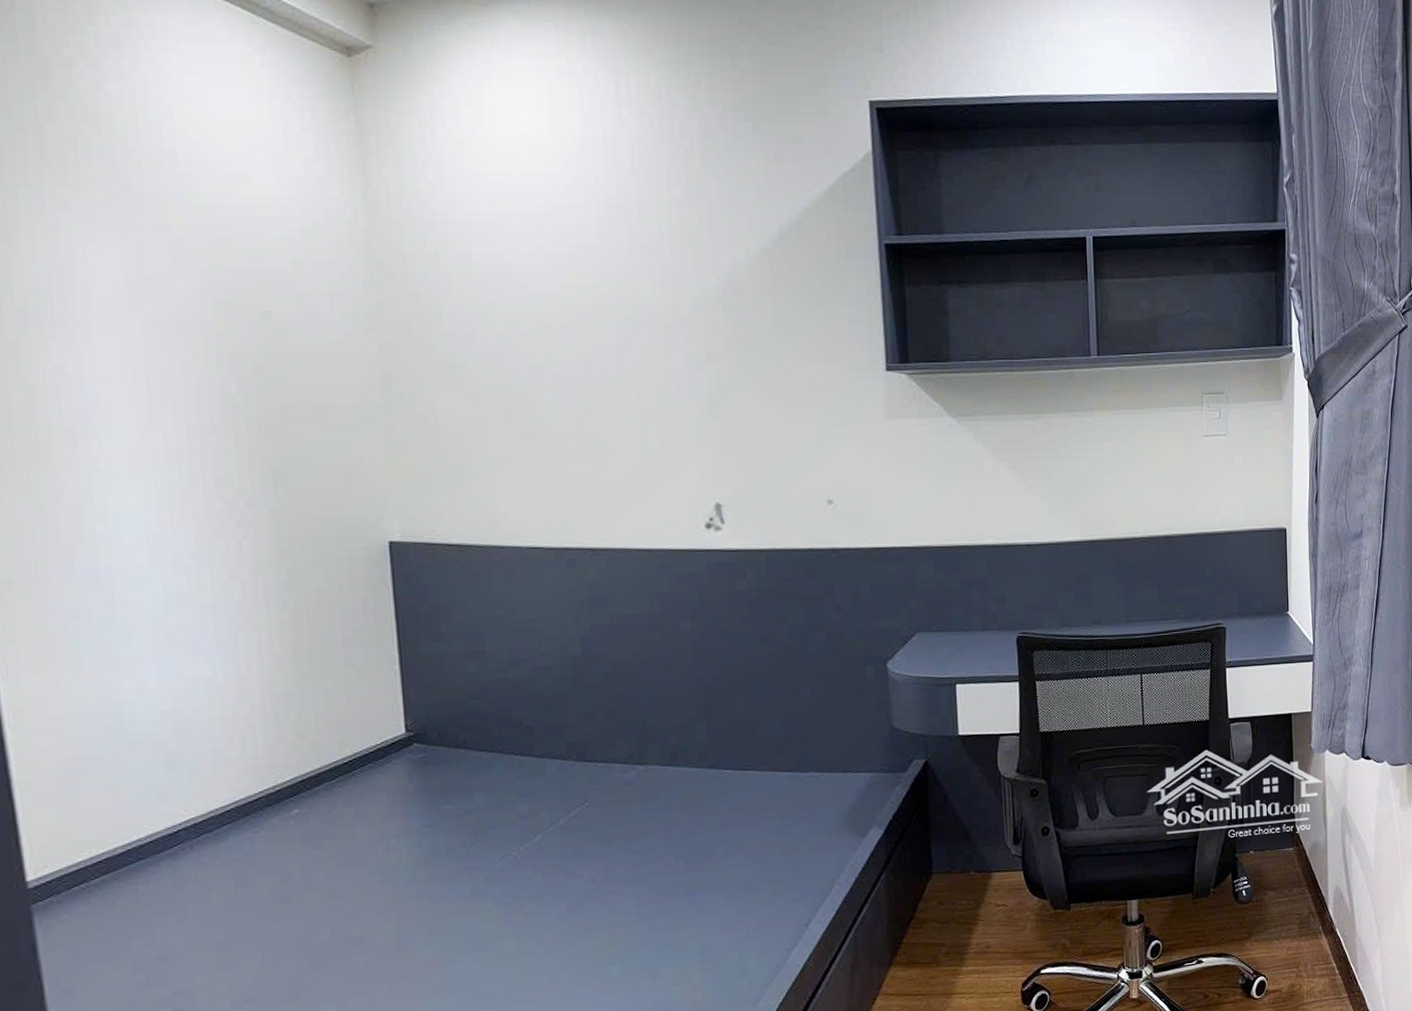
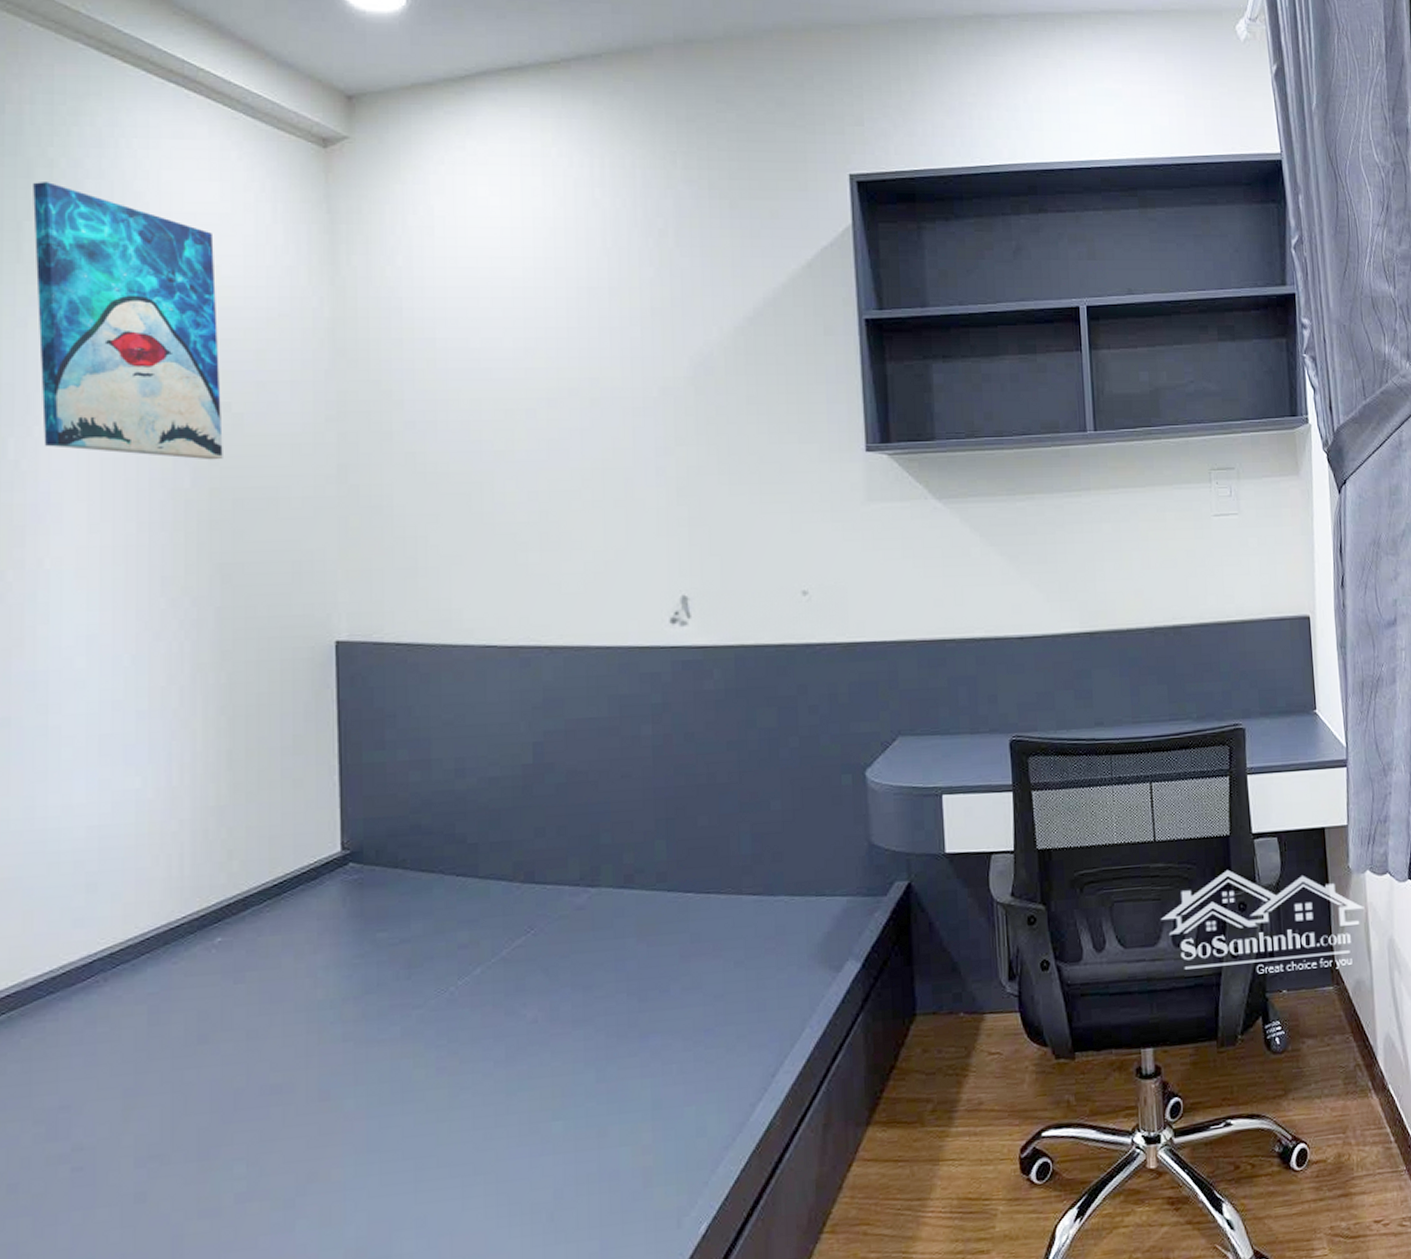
wall art: none [52,82,268,368] -> present [33,182,223,460]

